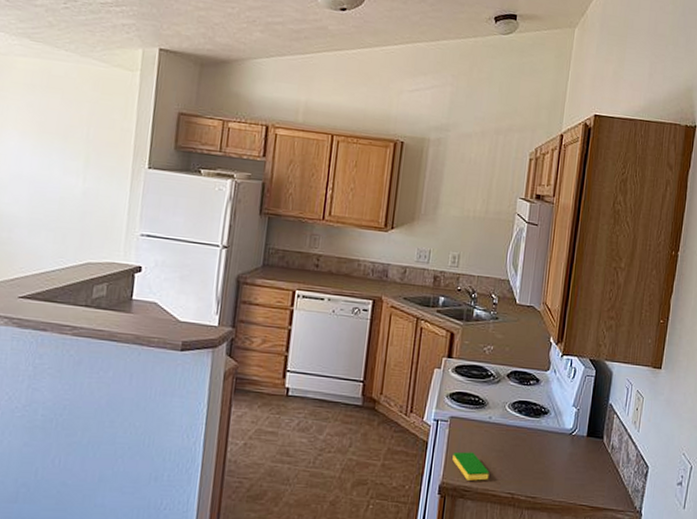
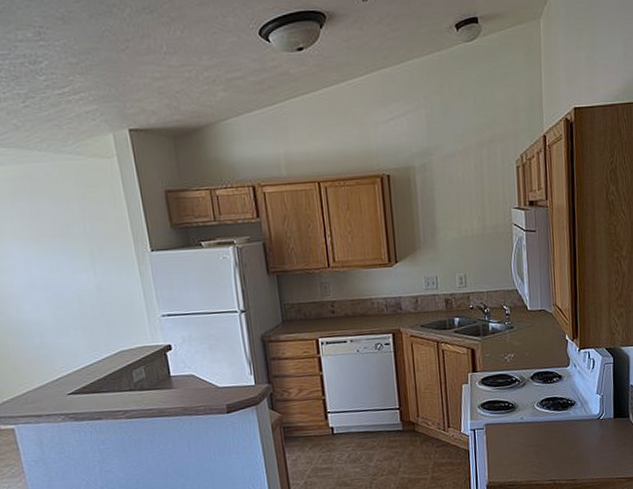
dish sponge: present [452,452,489,481] -> none [494,451,530,476]

